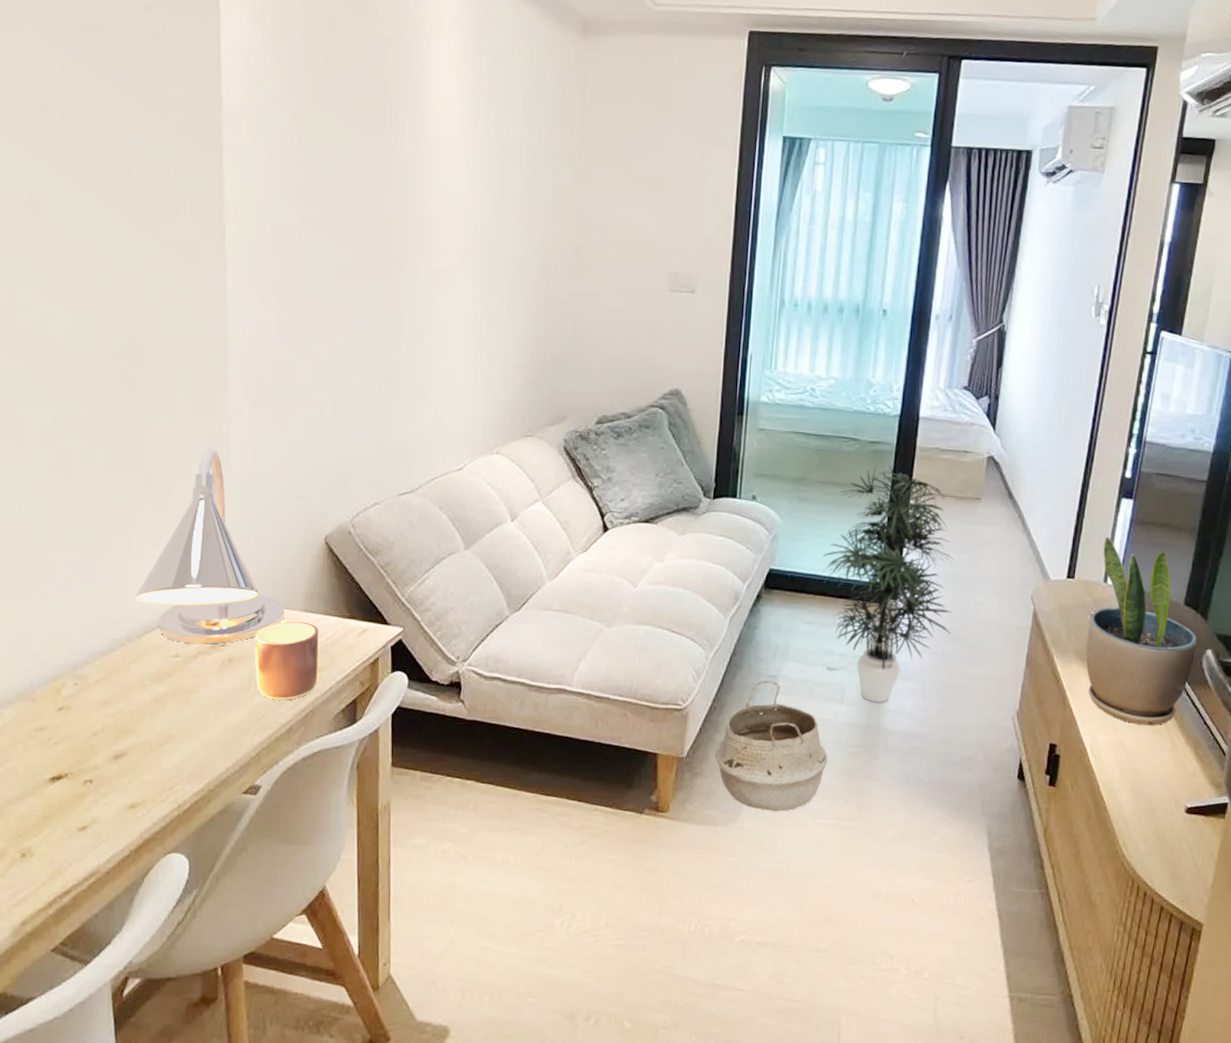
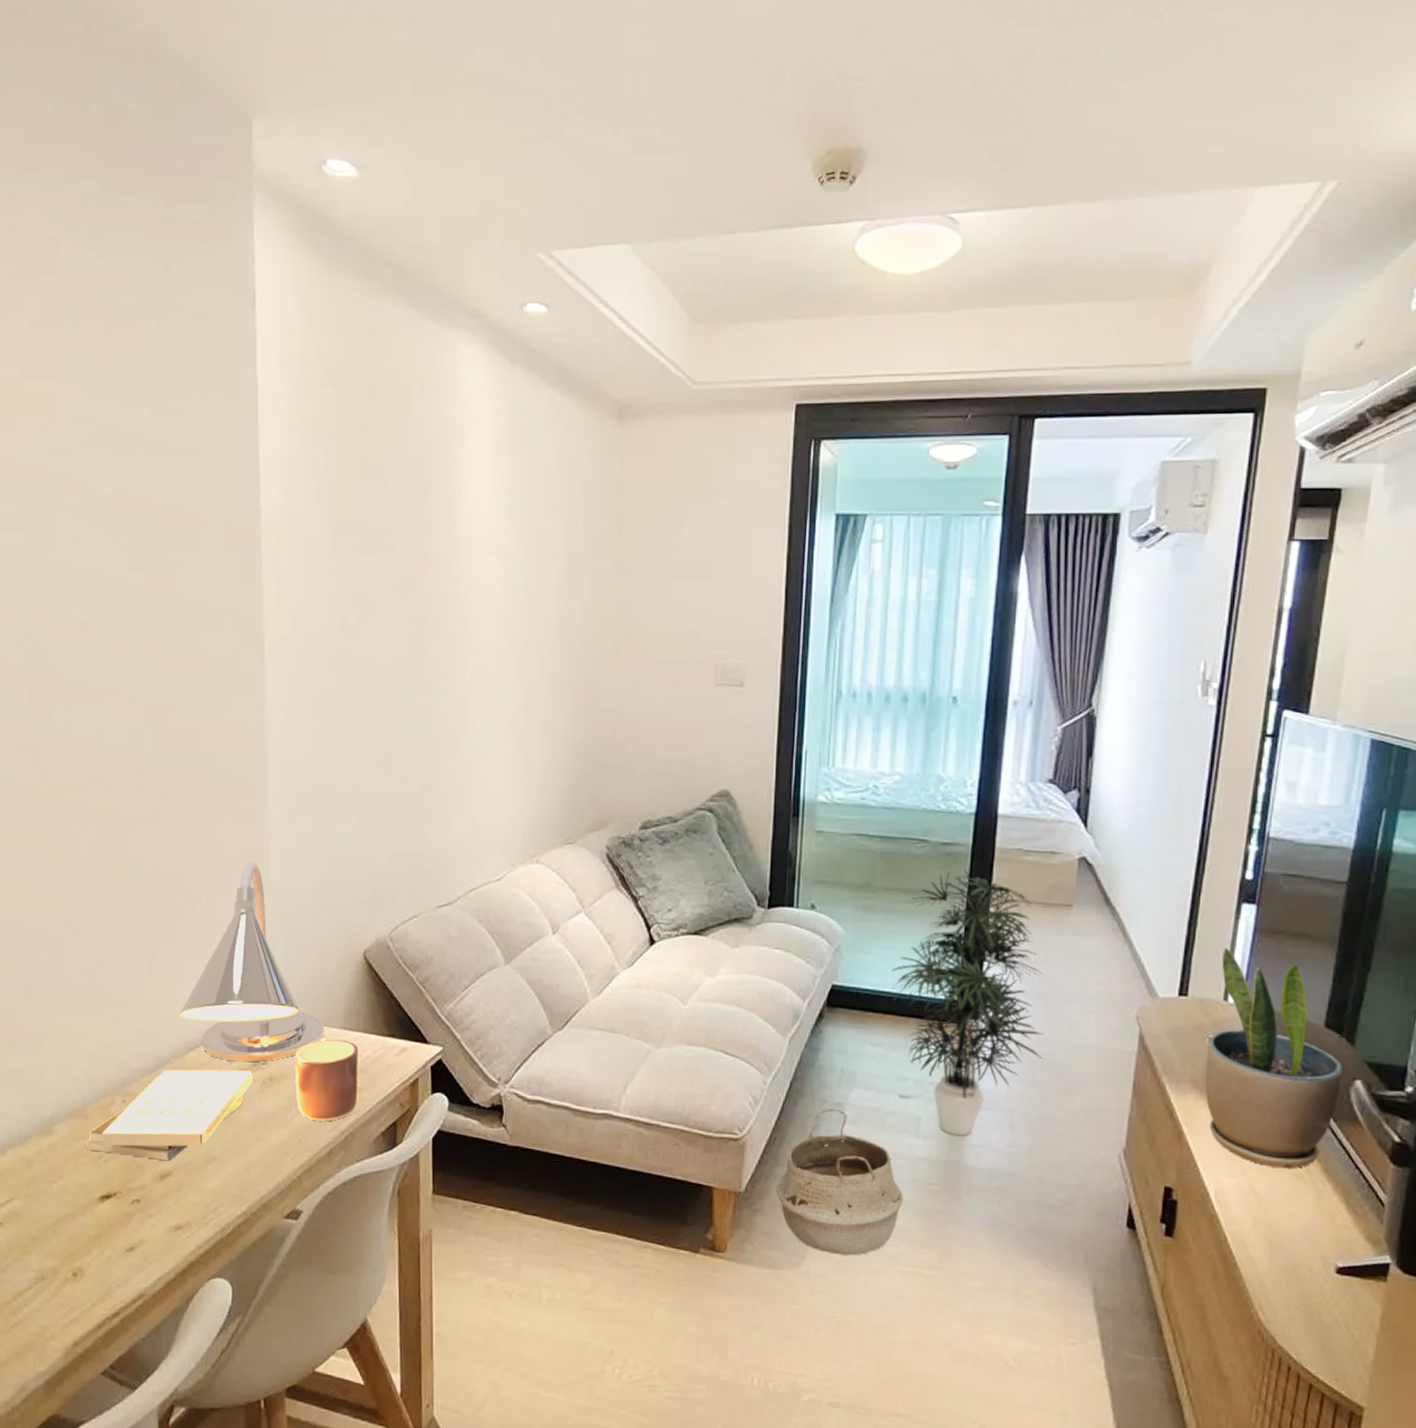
books: none [36,652,210,742] -> present [87,1070,252,1161]

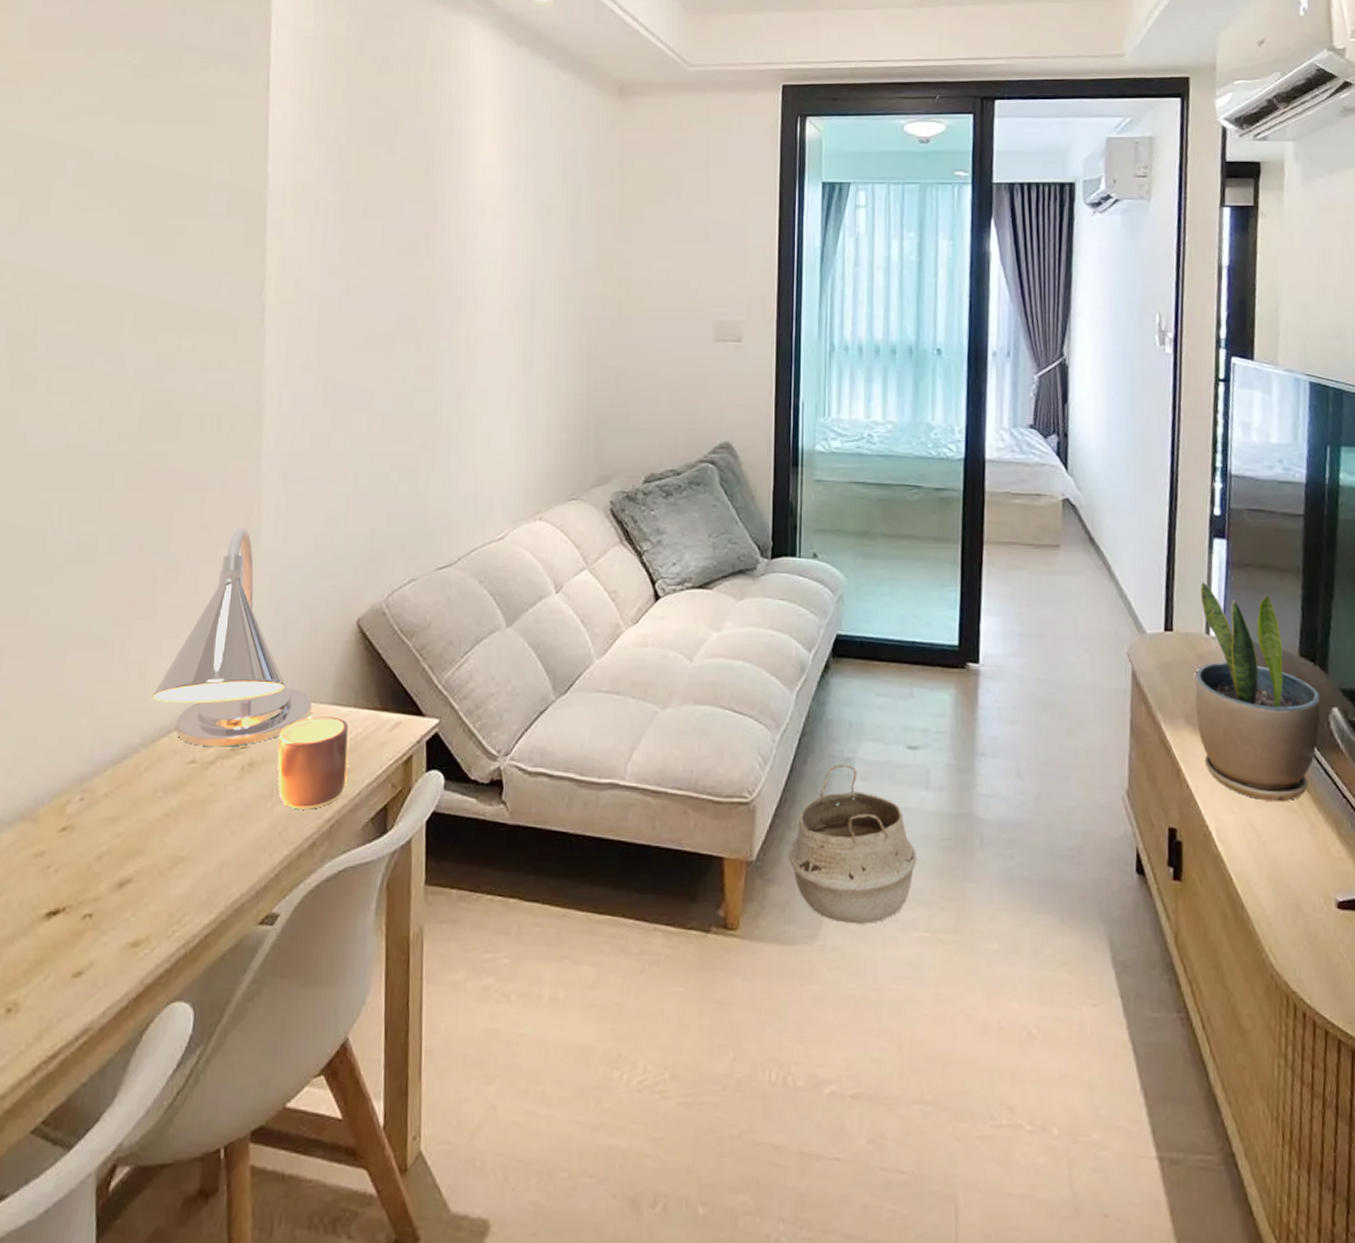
books: present [87,1070,252,1161] -> none [35,757,230,866]
plant: present [891,870,1043,1136] -> none [893,514,1043,787]

